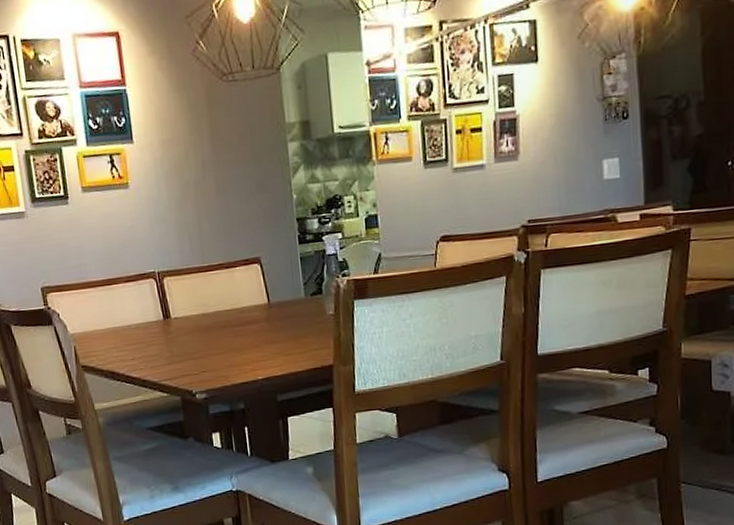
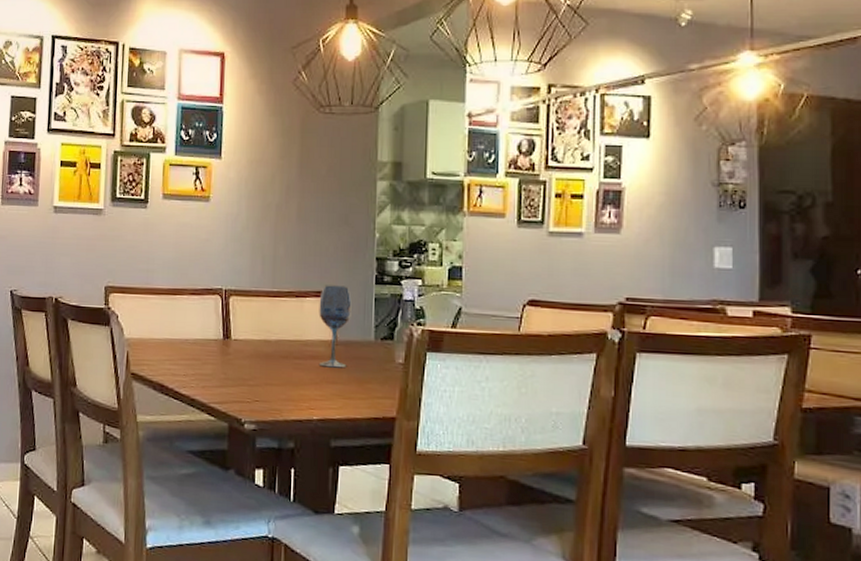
wineglass: none [248,250,282,330] -> present [318,285,352,368]

